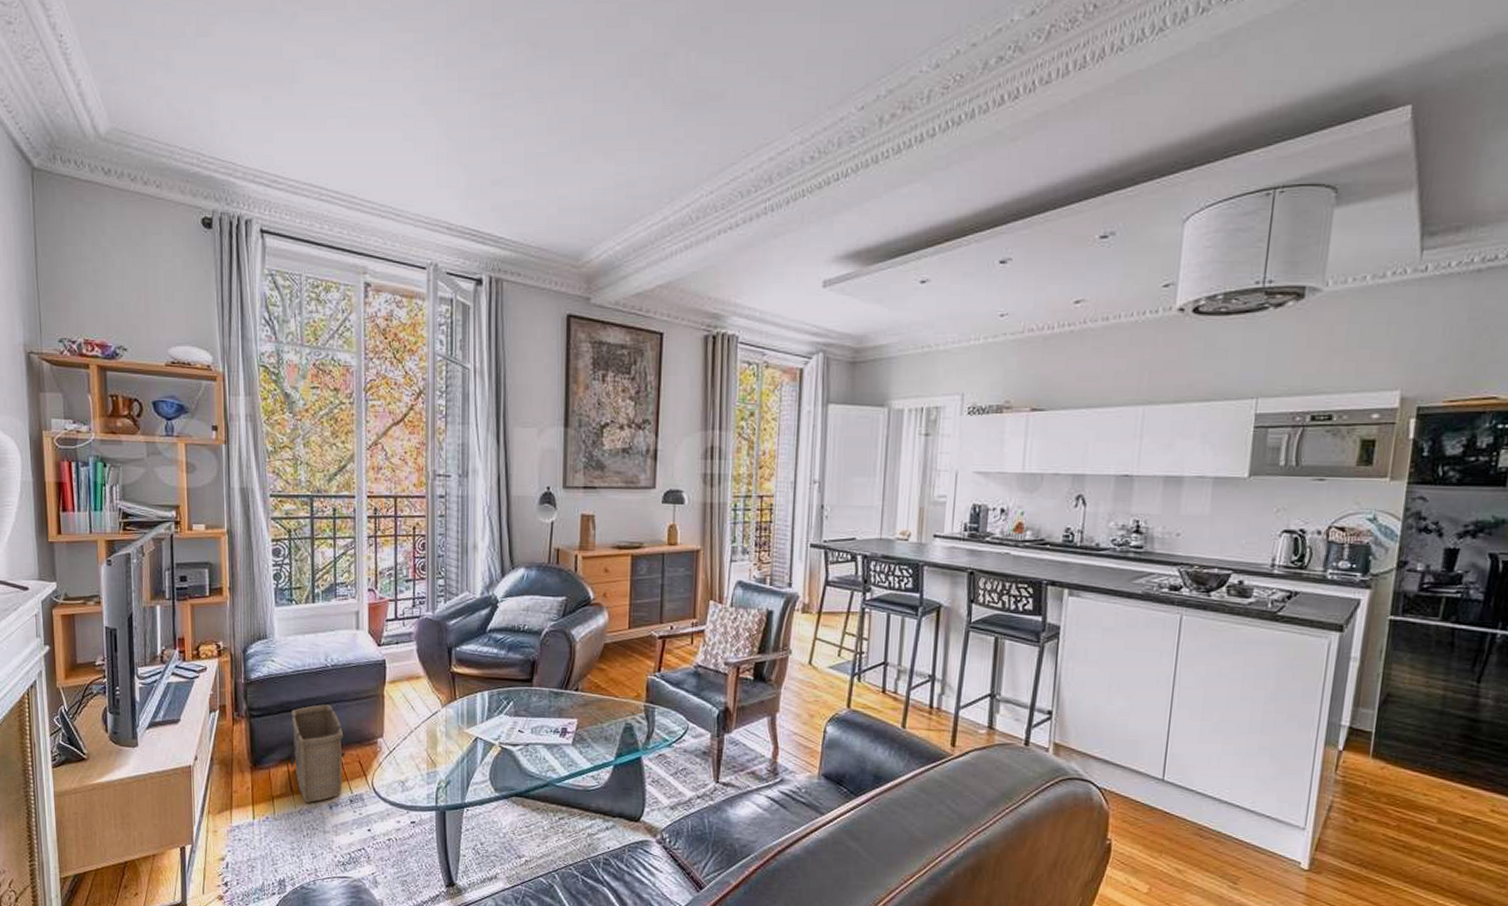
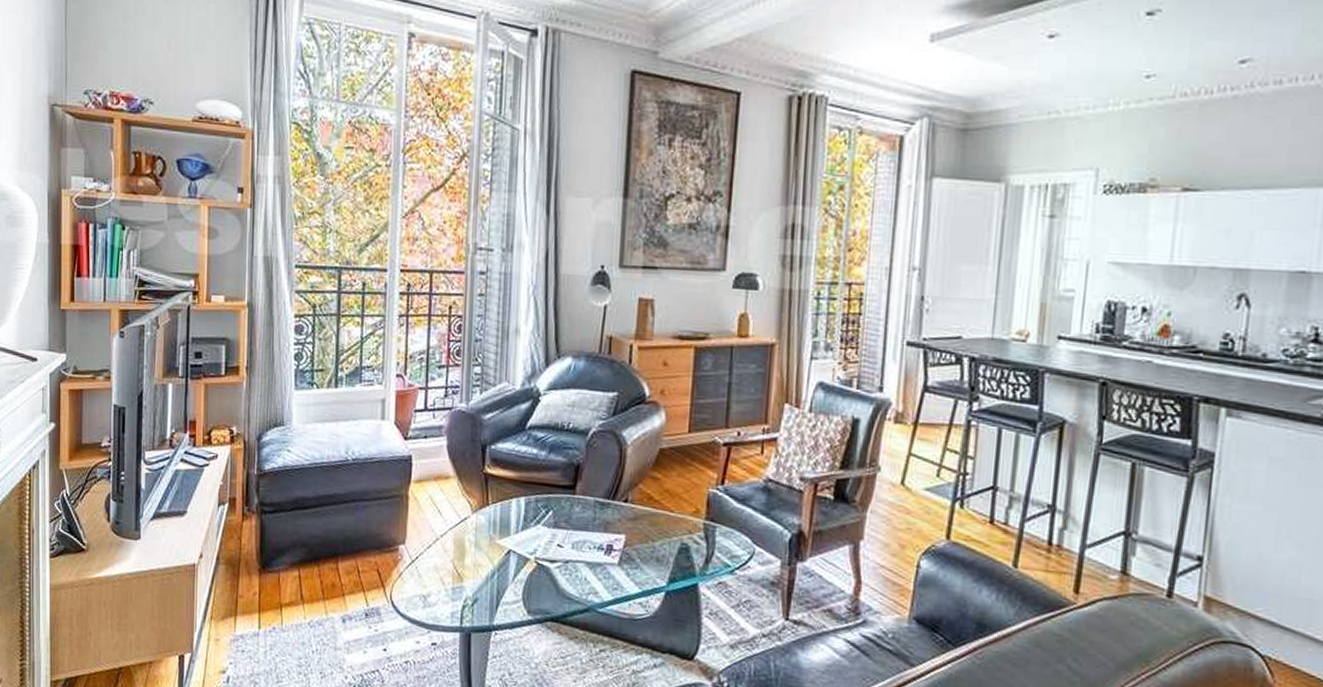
basket: present [289,704,346,803] -> none [301,503,363,614]

